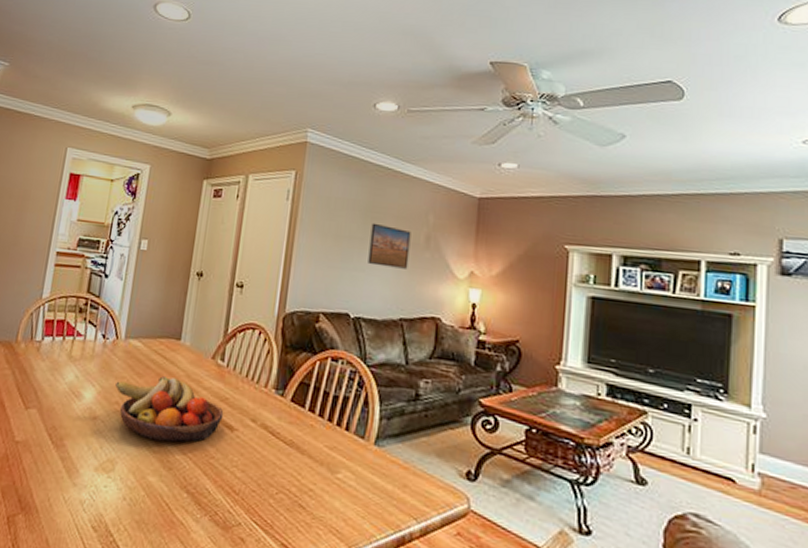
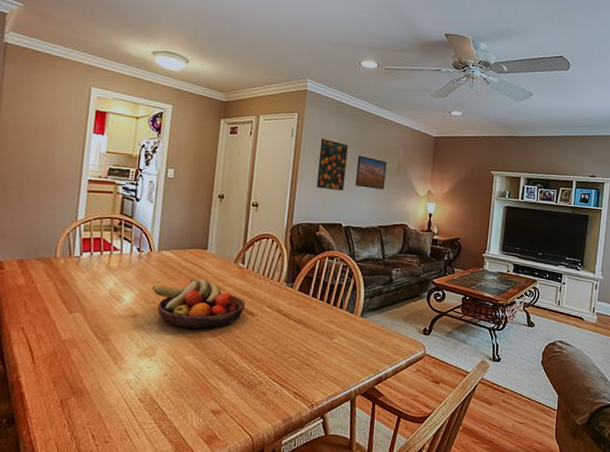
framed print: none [316,202,359,269] -> present [316,139,348,191]

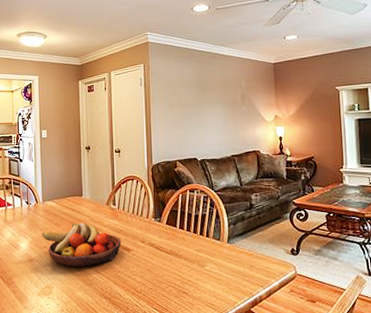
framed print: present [316,139,348,191] -> none [167,83,194,128]
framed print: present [355,155,387,190] -> none [203,92,232,122]

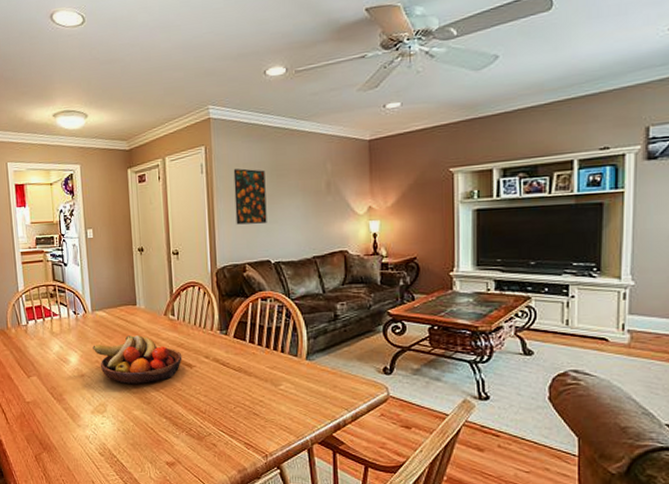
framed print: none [167,83,194,128] -> present [233,168,267,225]

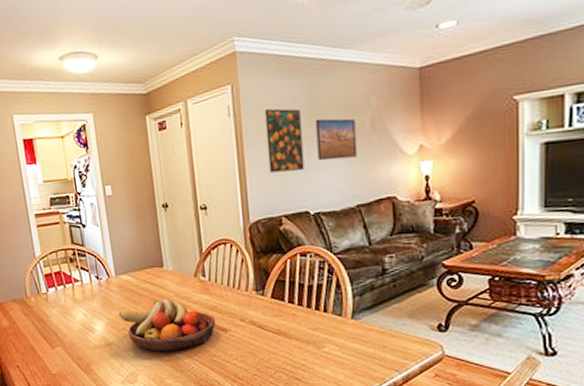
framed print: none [278,179,314,216] -> present [315,118,358,161]

